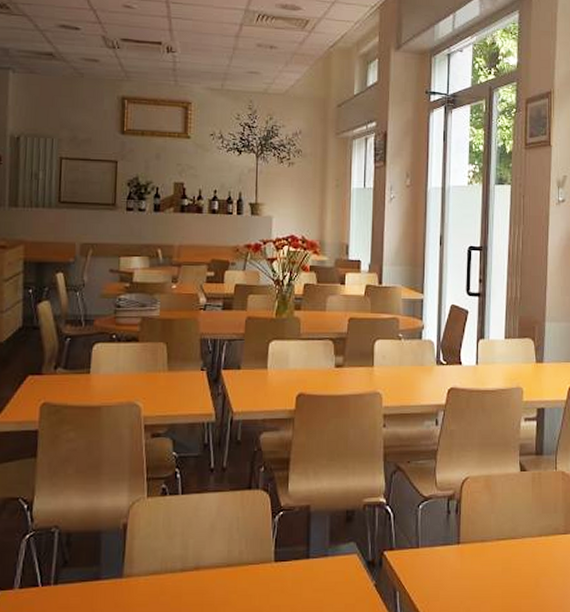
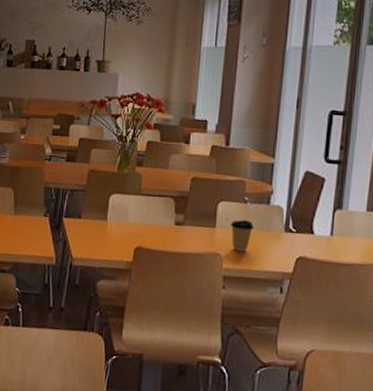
coffee cup: none [387,357,408,388] -> present [230,220,254,252]

